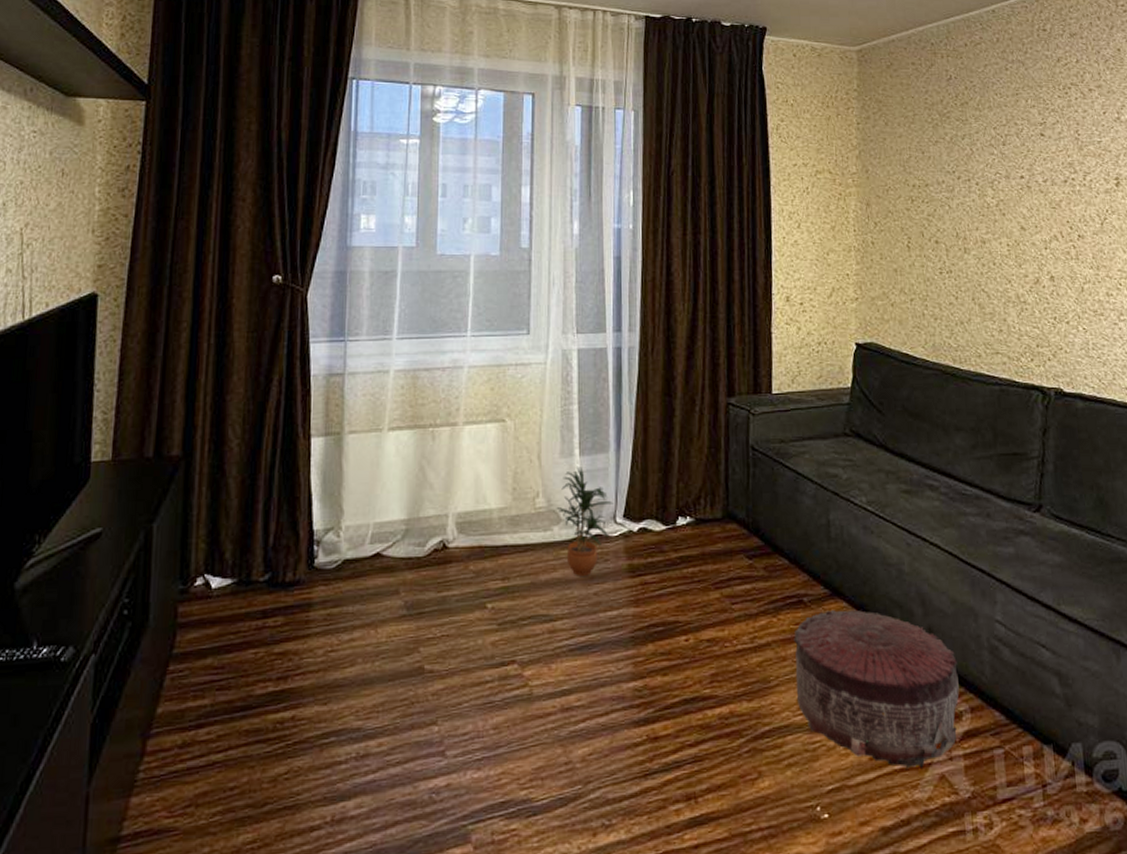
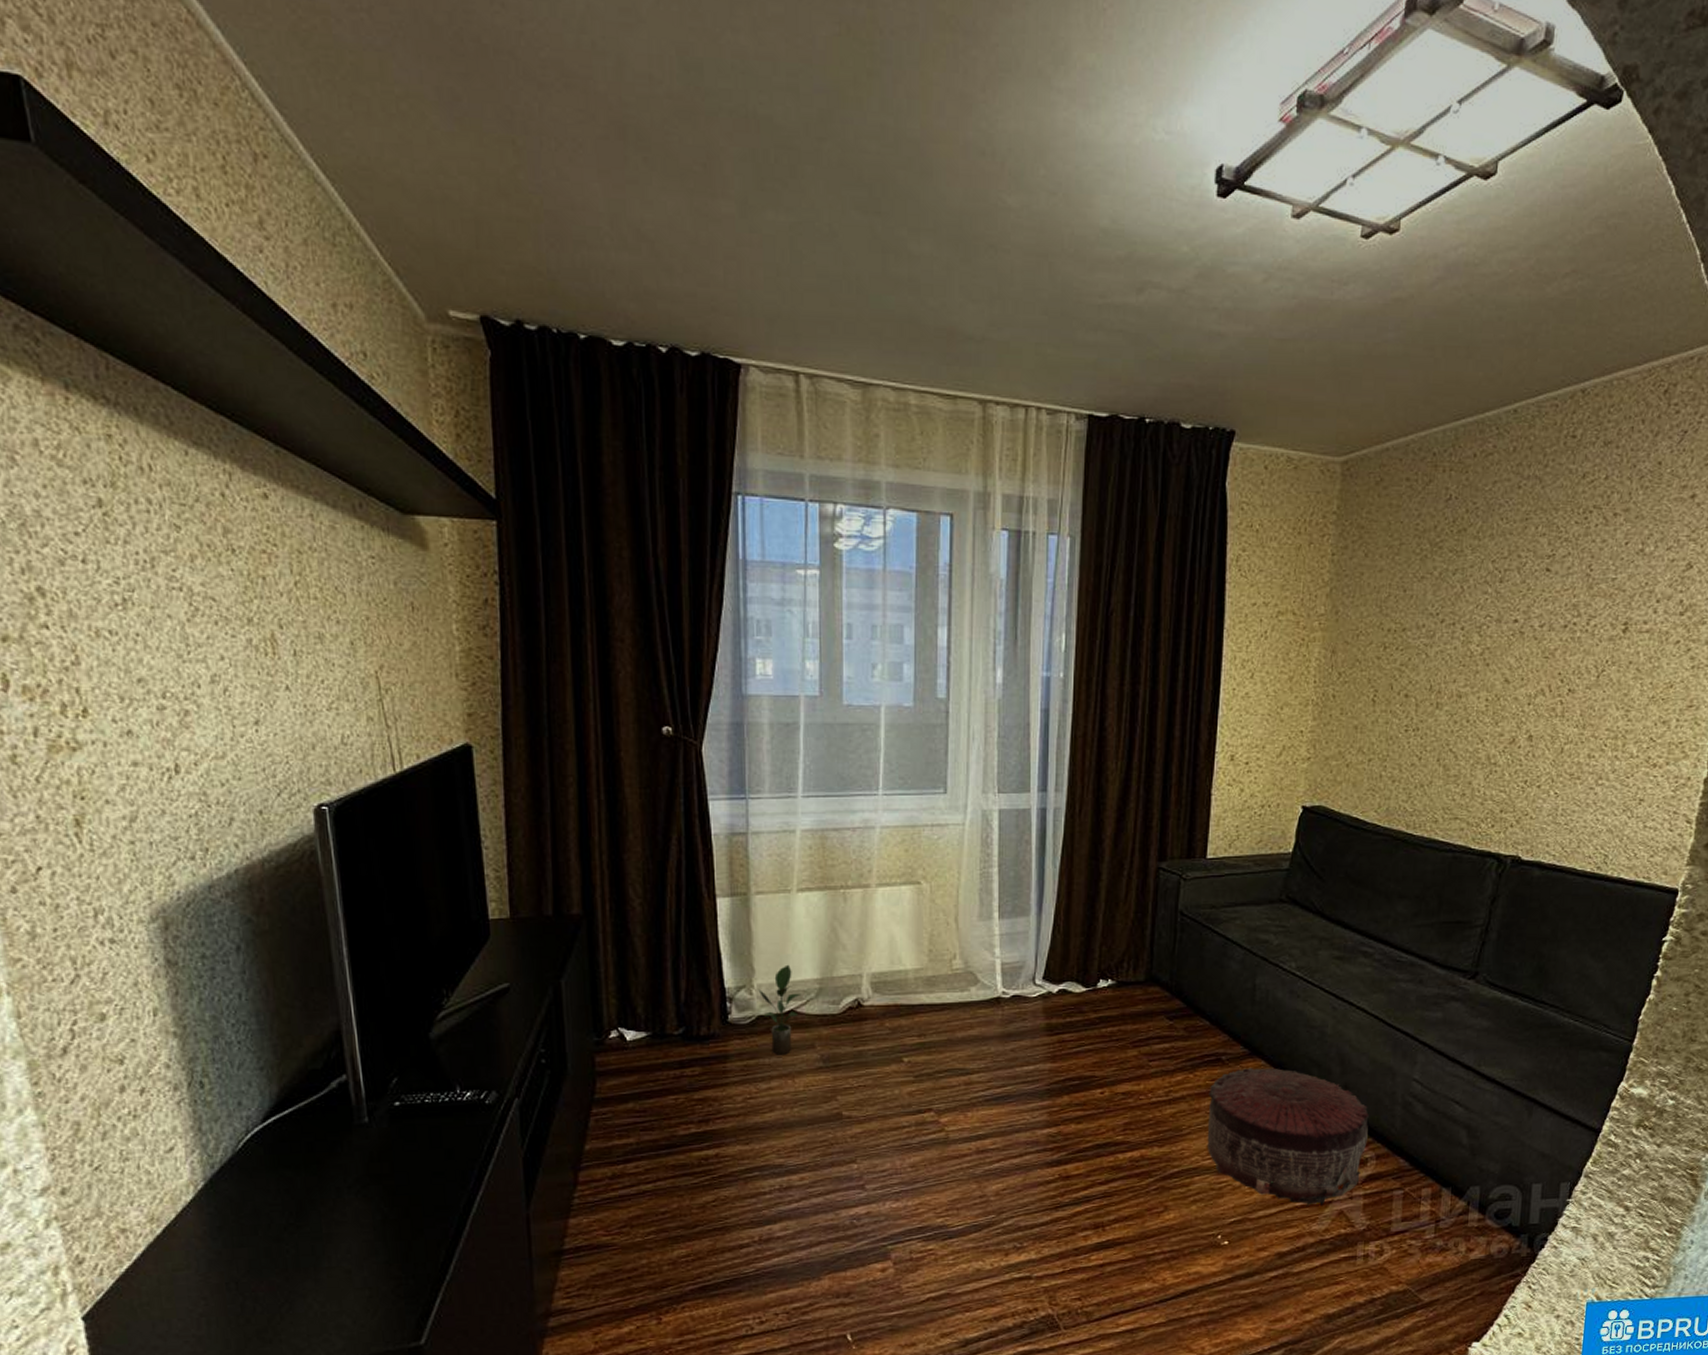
potted plant: none [345,505,388,602] -> present [758,964,802,1055]
potted plant: present [556,466,613,576] -> none [973,929,1033,1034]

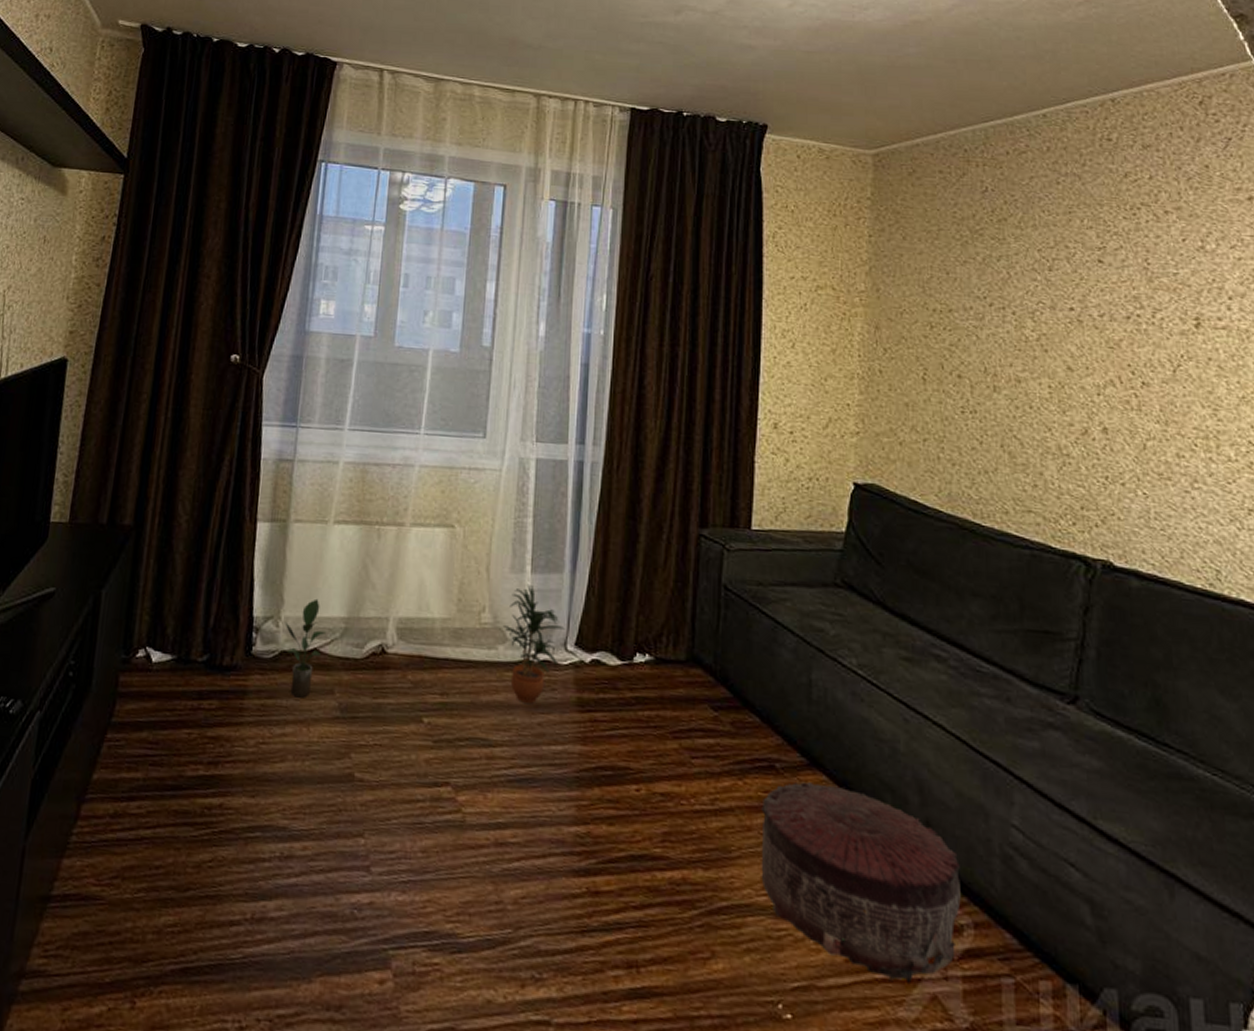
potted plant: none [973,929,1033,1034] -> present [502,583,565,704]

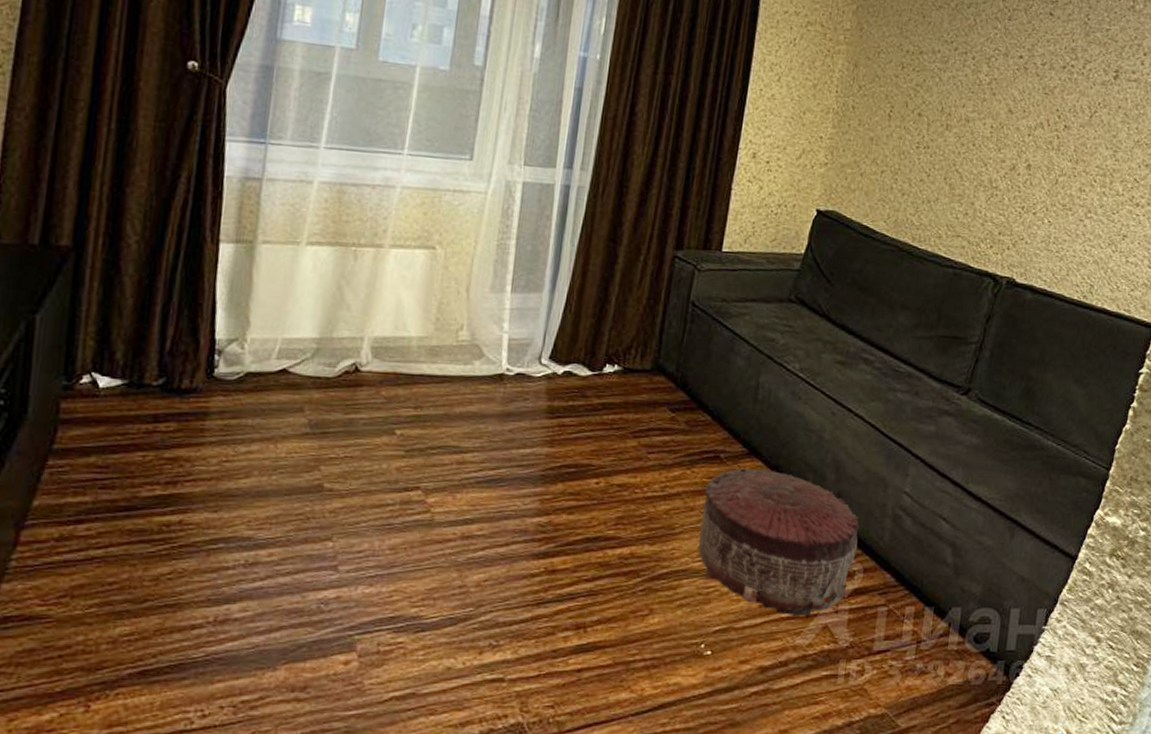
potted plant: present [284,598,327,698] -> none [250,320,297,417]
potted plant: present [502,583,565,704] -> none [479,302,541,413]

